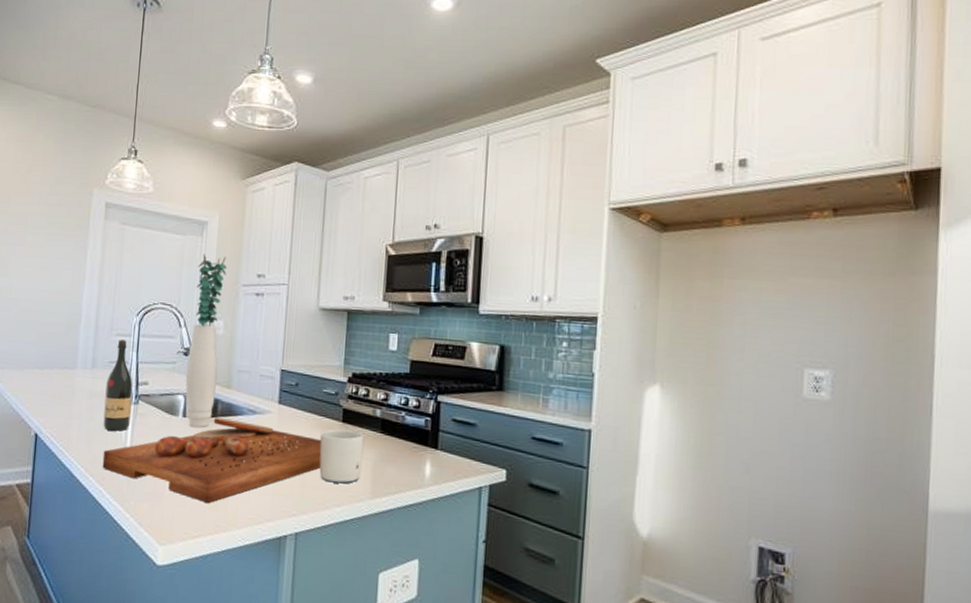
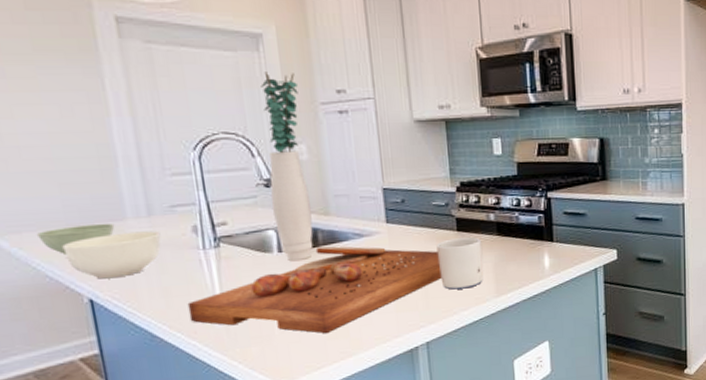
bowl: none [13,368,67,393] -> present [36,223,115,256]
bowl: none [28,379,98,418] -> present [62,231,161,279]
wine bottle: present [103,339,133,431] -> none [171,179,215,281]

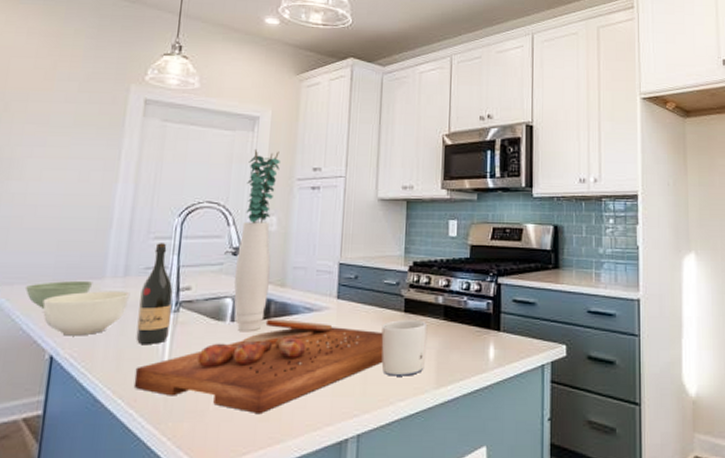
wine bottle: none [171,179,215,281] -> present [136,243,173,344]

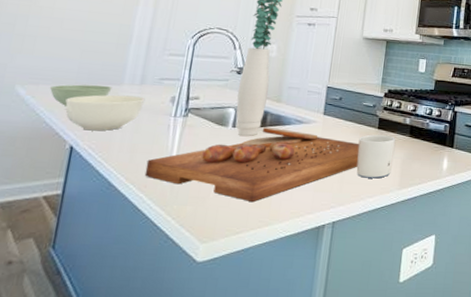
wine bottle: present [136,243,173,344] -> none [148,59,184,142]

